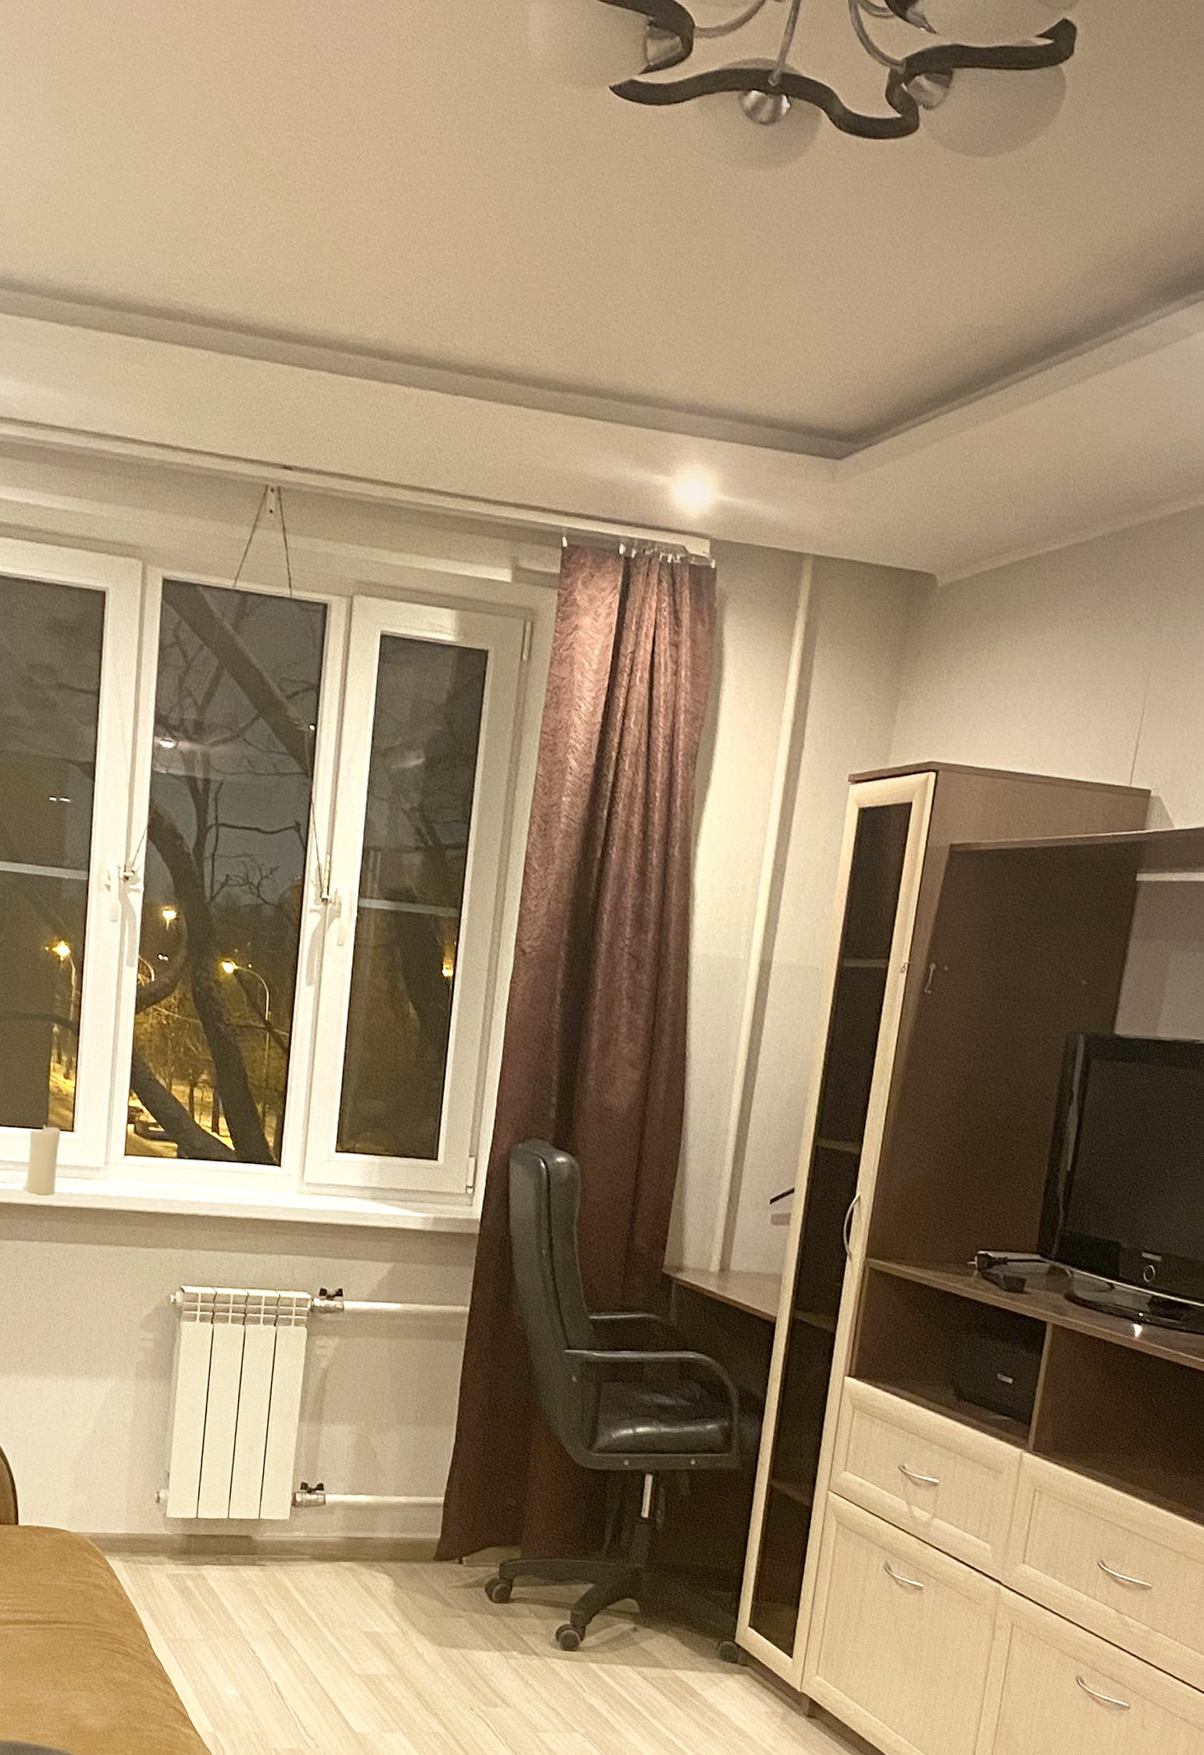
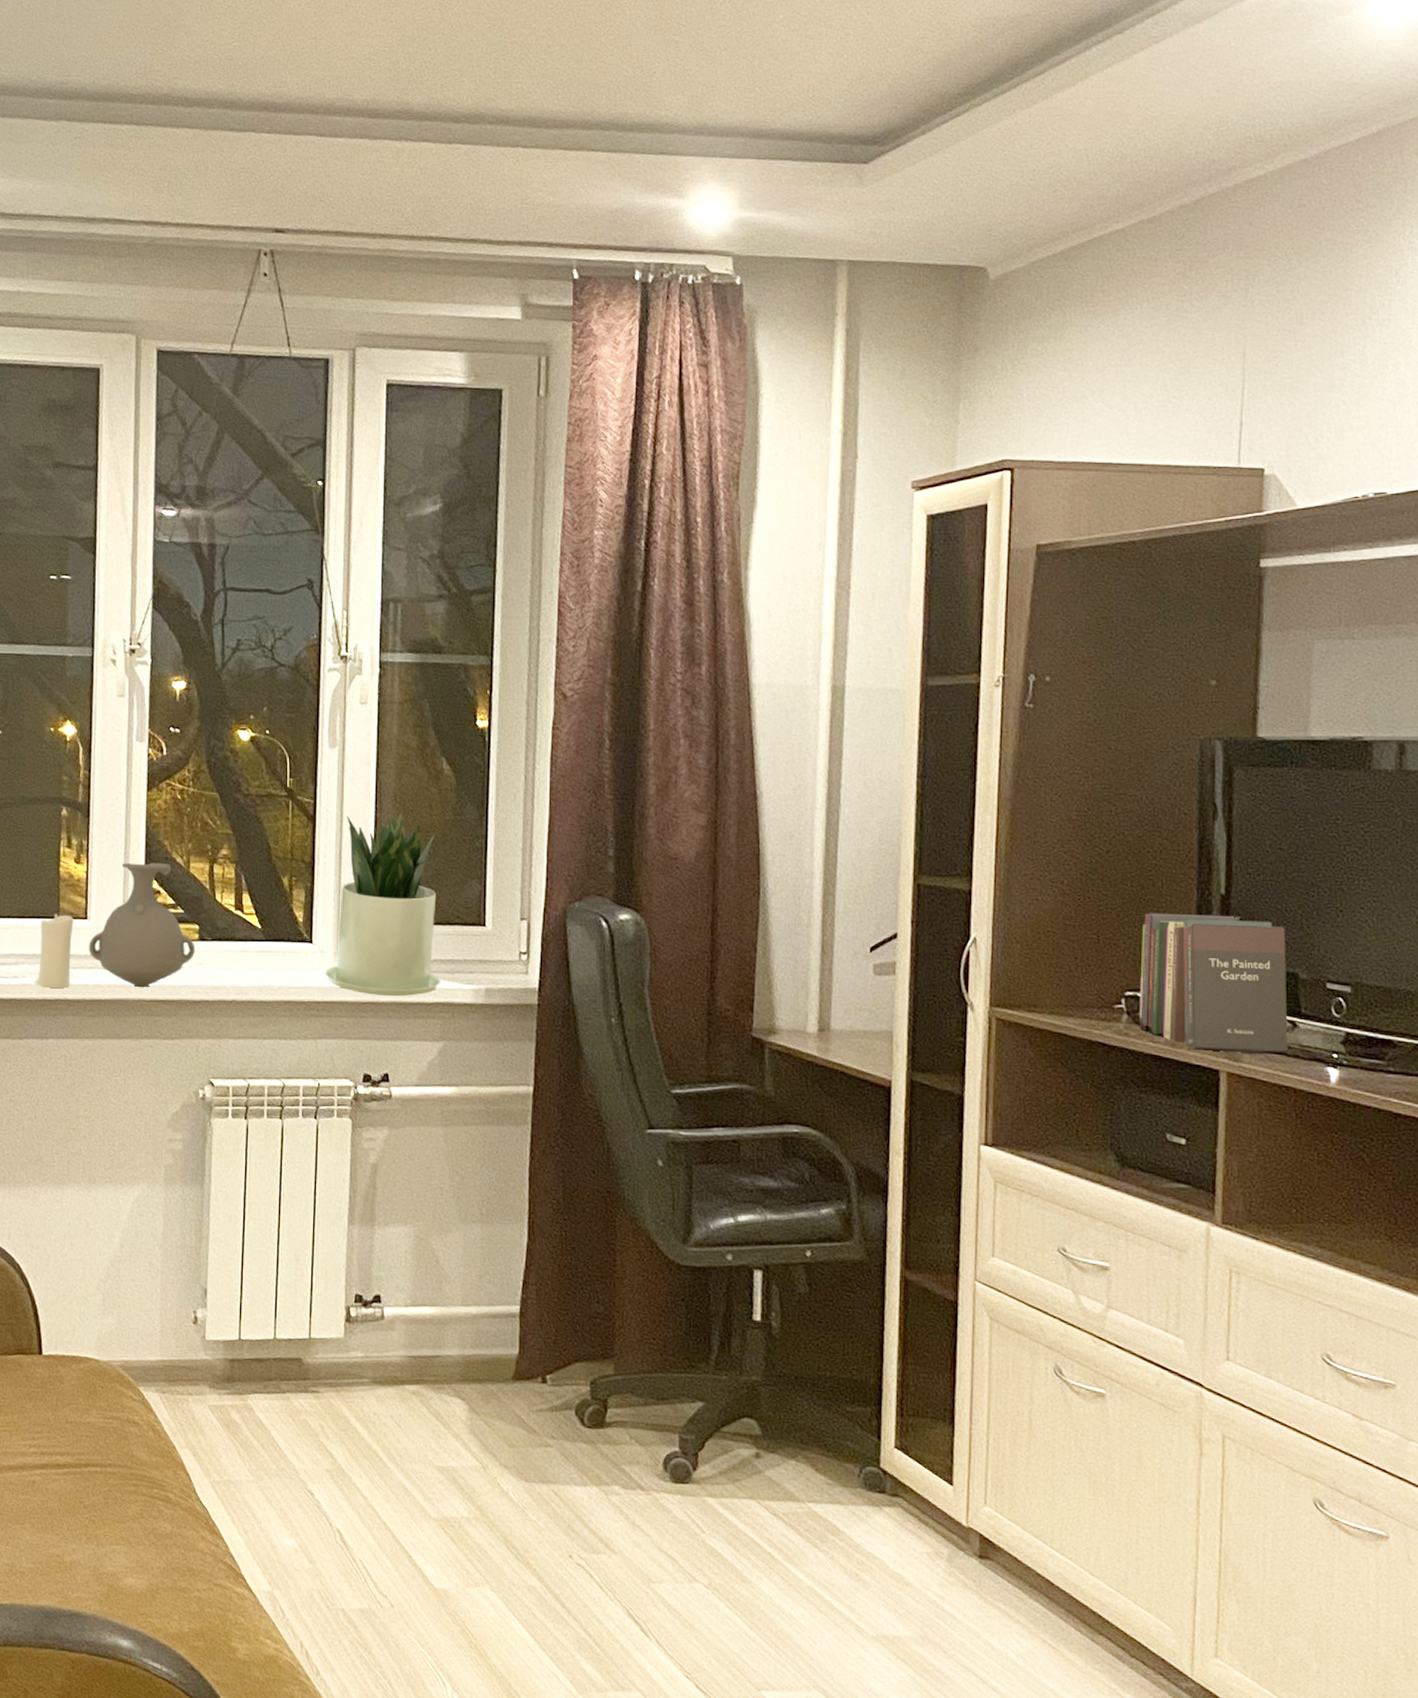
vase: none [74,1081,174,1199] -> present [88,862,196,988]
planter: none [290,1050,399,1220] -> present [324,813,441,997]
books: none [986,1183,1115,1311] -> present [1139,913,1288,1055]

